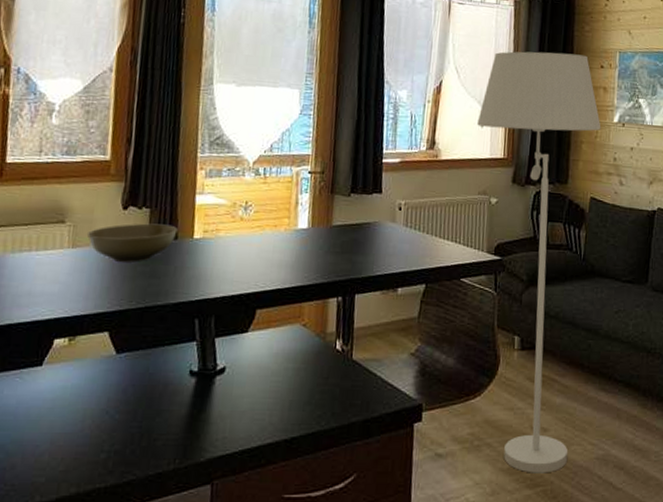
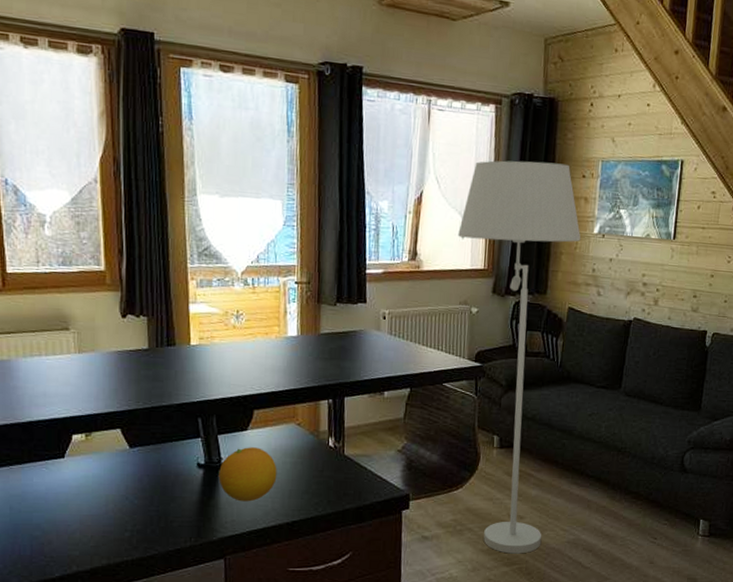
bowl: present [86,223,178,262] -> none [90,330,175,367]
fruit: none [212,351,278,415] -> present [218,447,277,502]

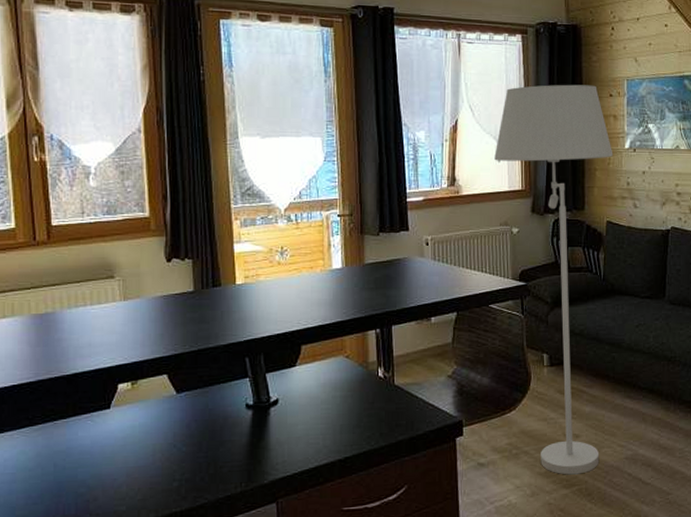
fruit: present [218,447,277,502] -> none [268,383,327,441]

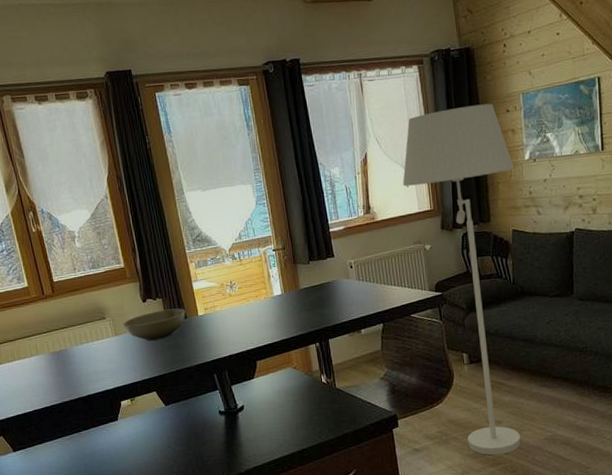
bowl: none [135,273,220,310] -> present [122,308,186,341]

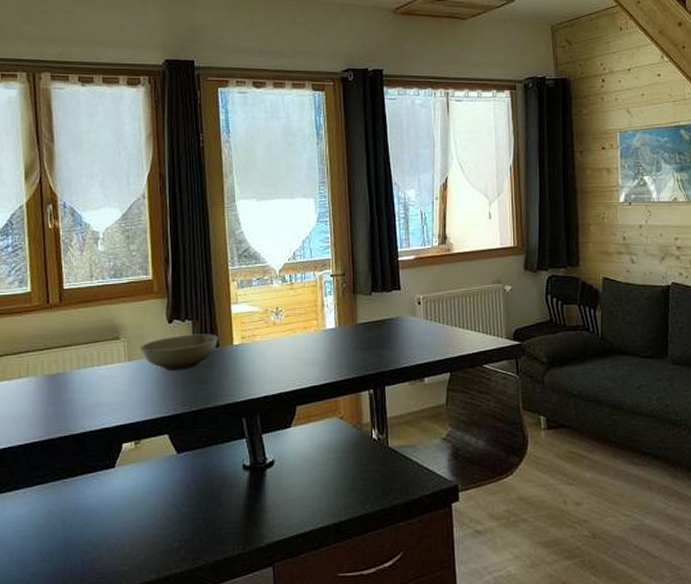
floor lamp: present [403,103,522,456] -> none [485,138,608,545]

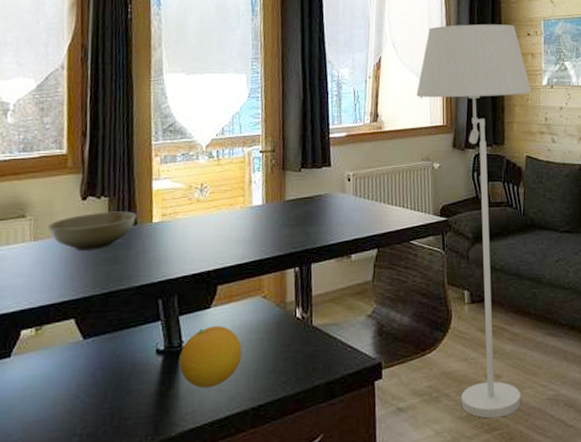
fruit: none [264,445,322,503] -> present [179,326,242,389]
floor lamp: none [485,138,608,545] -> present [416,24,532,419]

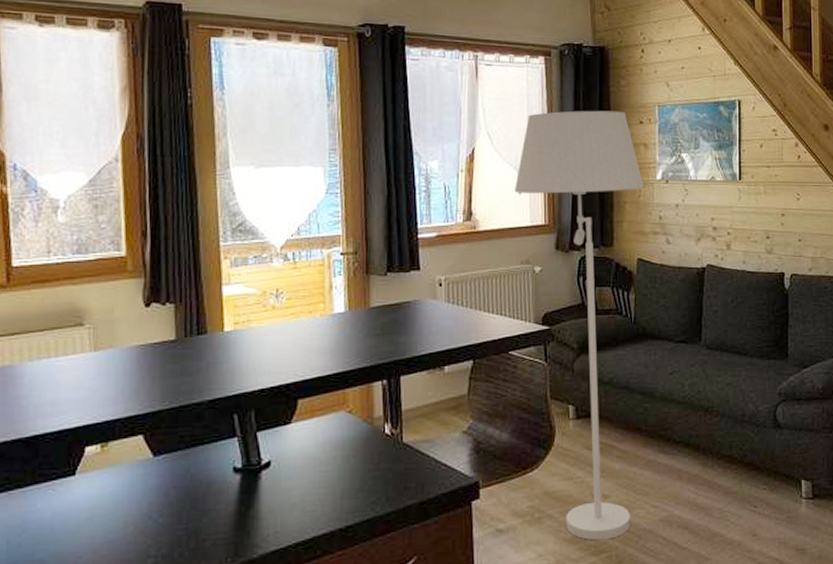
bowl: present [47,211,137,251] -> none [108,319,206,362]
fruit: present [179,326,242,389] -> none [258,442,327,509]

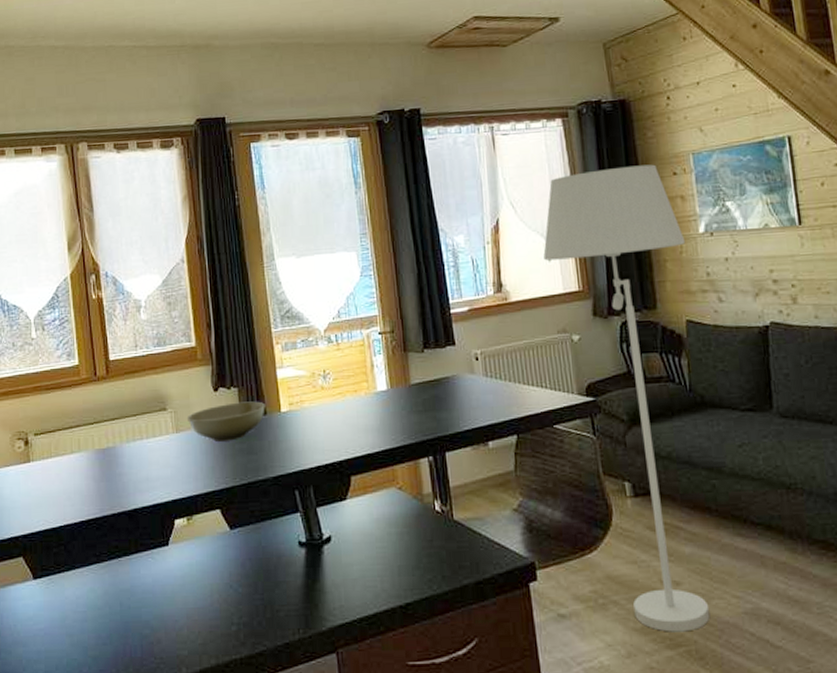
bowl: none [108,319,206,362] -> present [186,401,265,442]

